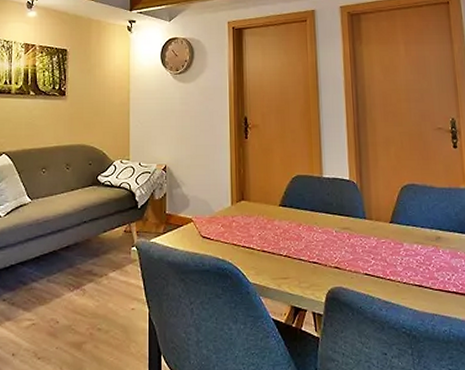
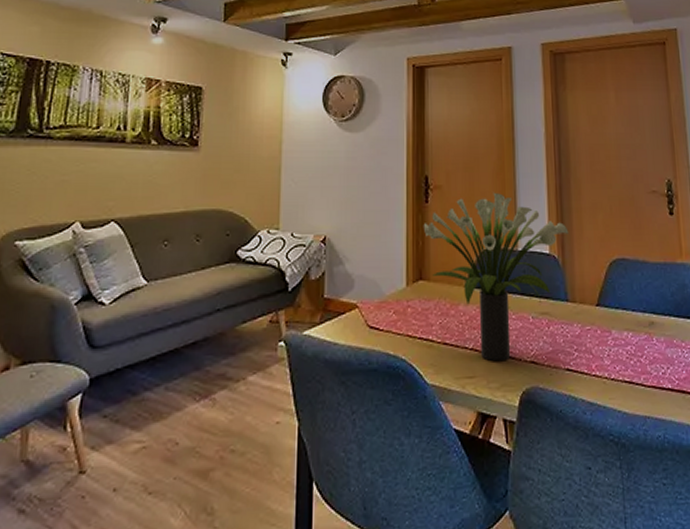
flower arrangement: none [244,129,366,267] -> present [423,192,569,362]

